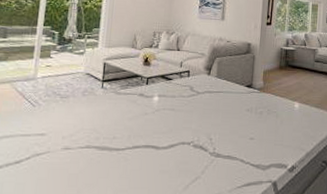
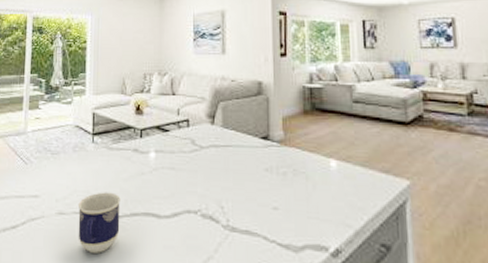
cup: none [82,129,125,180] -> present [77,192,121,253]

